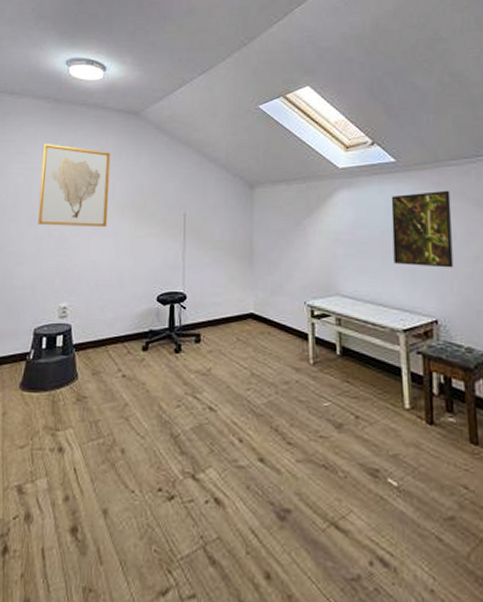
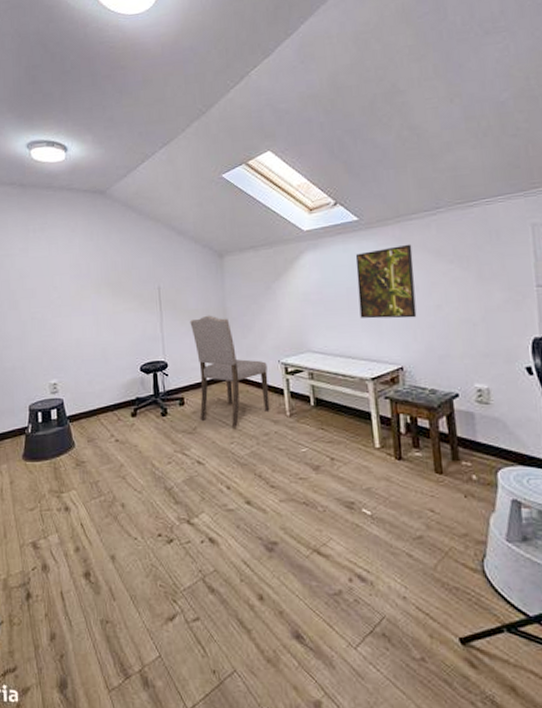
wall art: present [38,144,111,227] -> none [14,229,86,309]
chair: none [213,247,292,373] -> present [190,315,270,428]

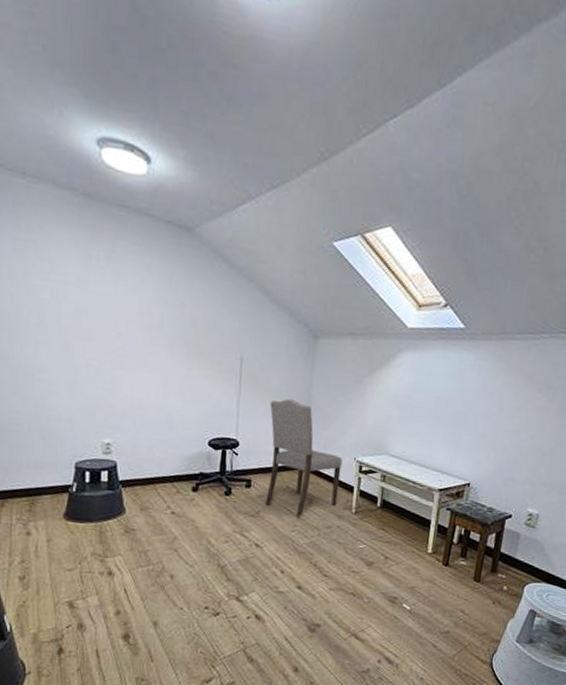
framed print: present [355,244,417,319] -> none [443,363,508,439]

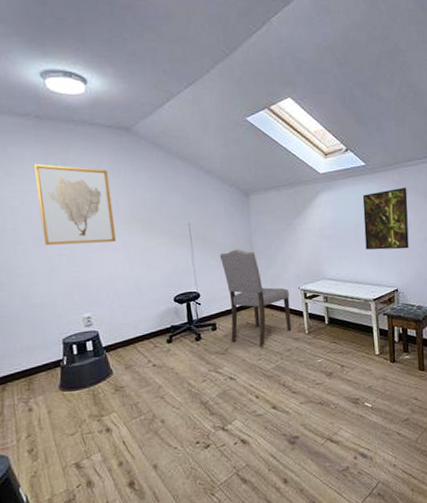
wall art: none [71,252,158,362] -> present [33,164,117,246]
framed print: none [443,363,508,439] -> present [362,187,409,250]

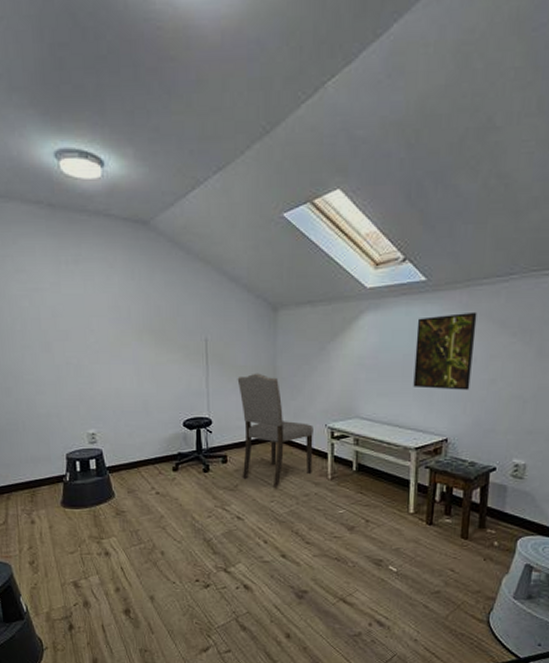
wall art: present [33,164,117,246] -> none [44,260,127,353]

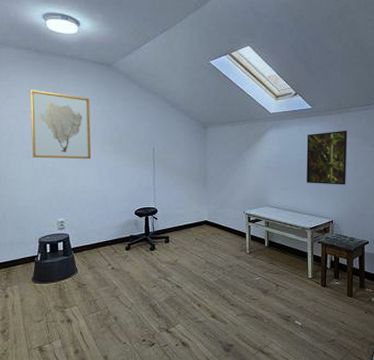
wall art: none [44,260,127,353] -> present [29,90,92,159]
chair: present [237,373,313,488] -> none [177,173,235,261]

